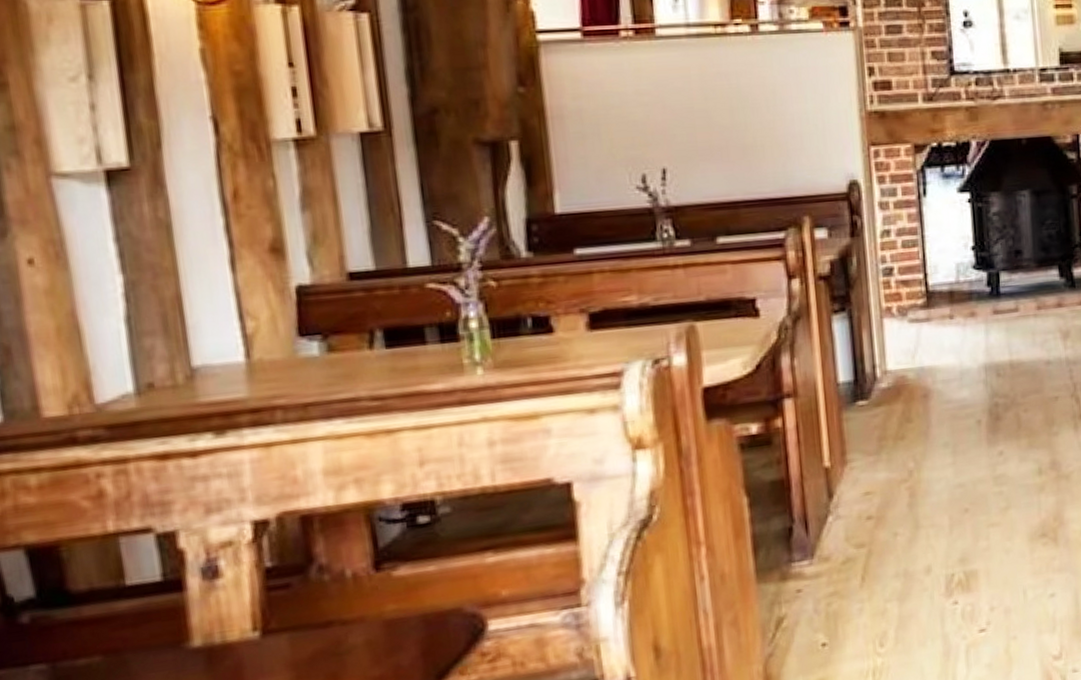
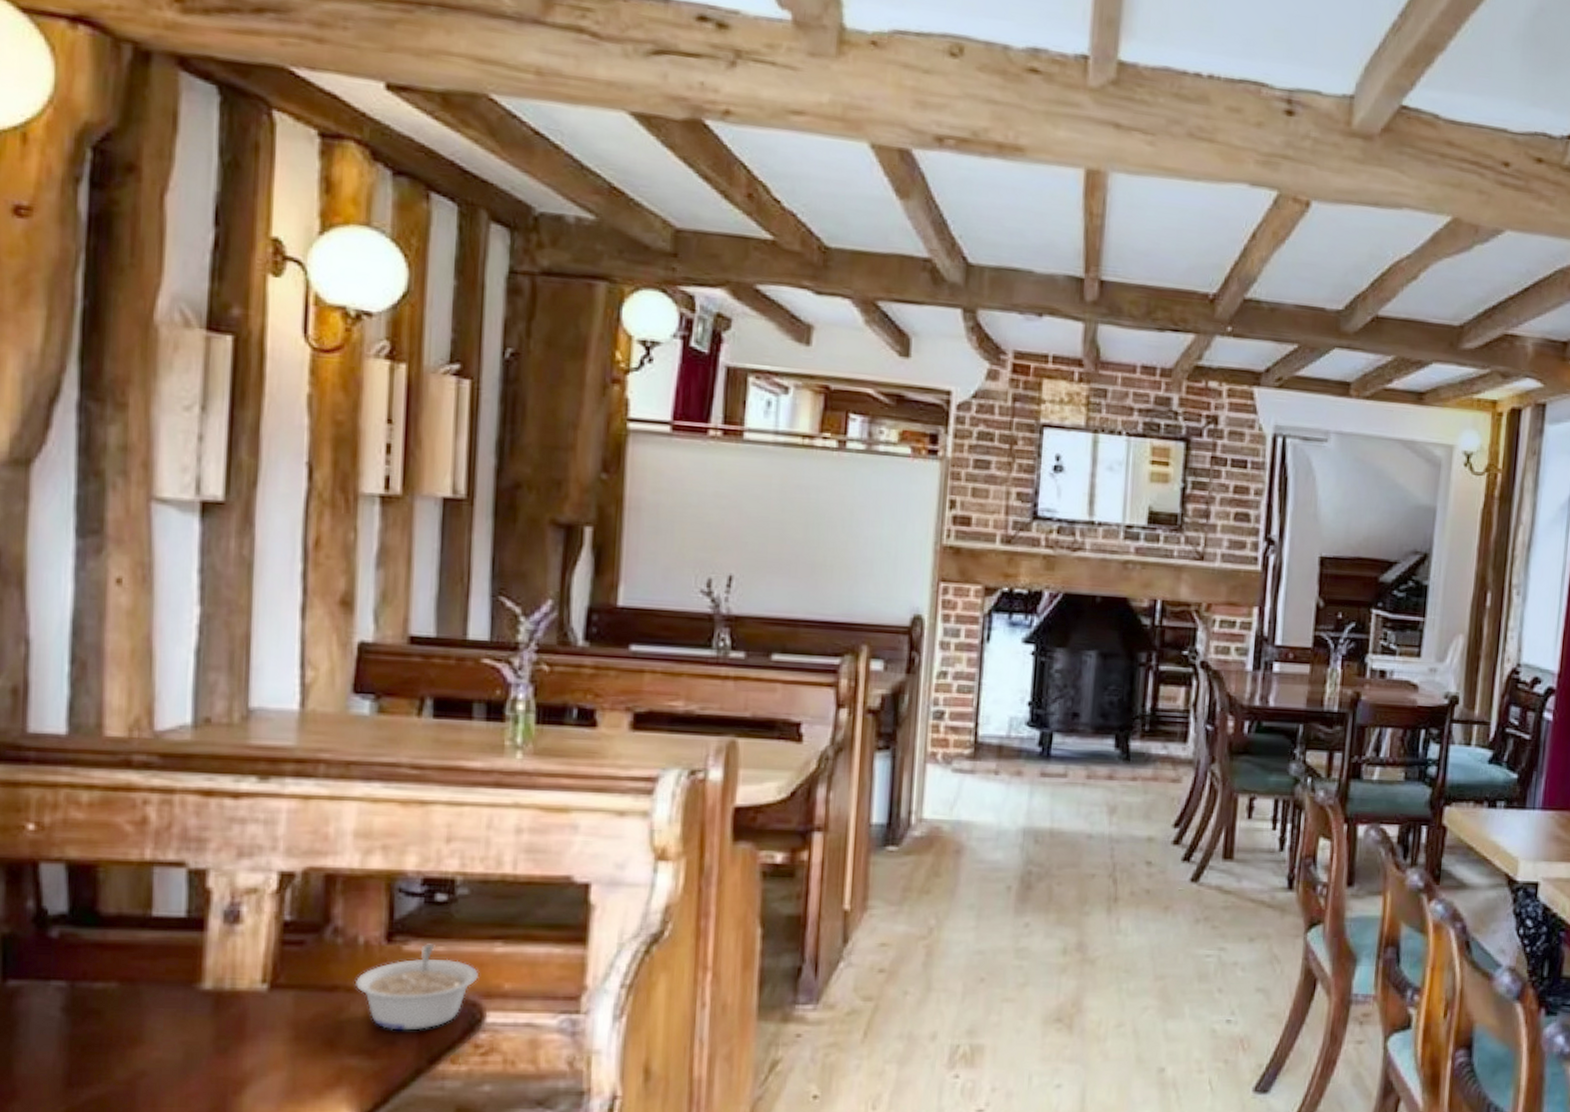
legume: none [350,565,475,654] -> present [356,943,479,1031]

